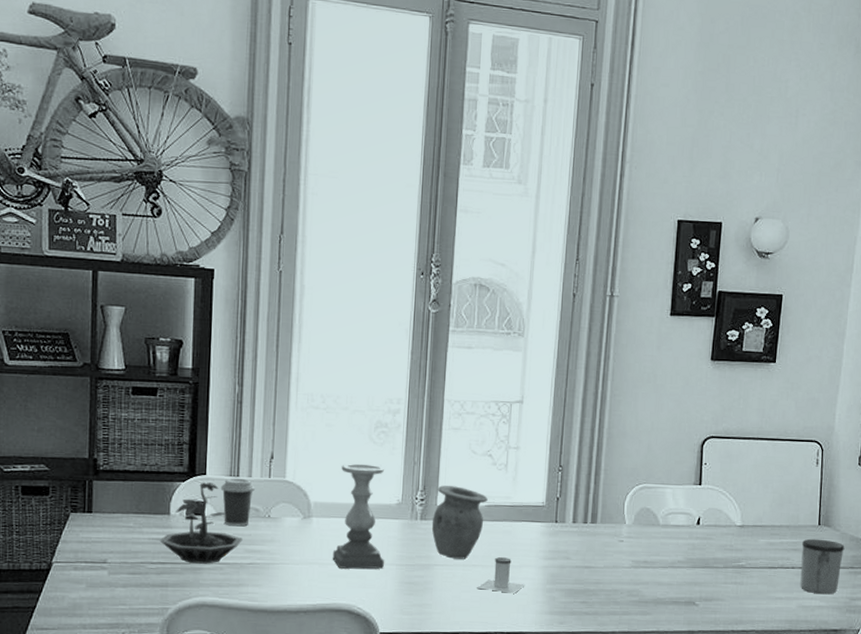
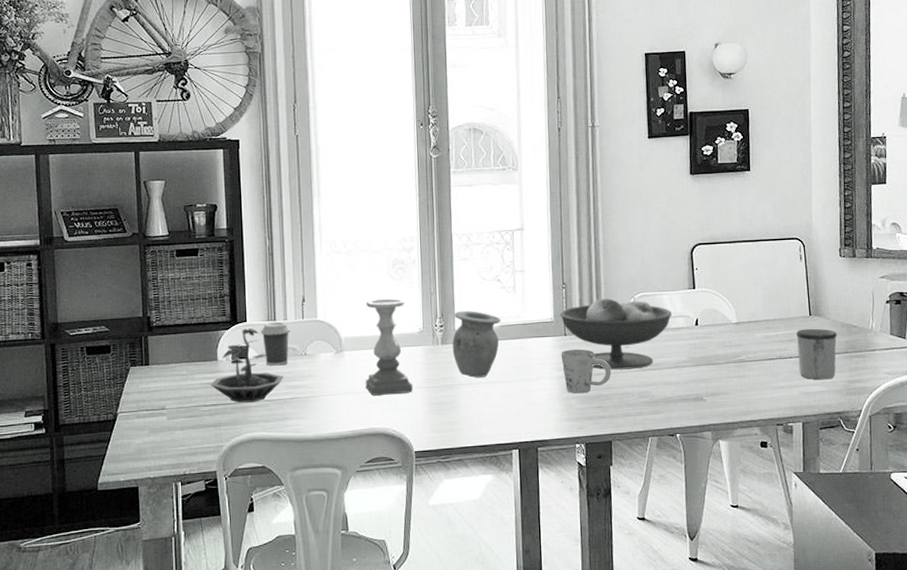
salt shaker: present [477,557,525,594] -> none [499,372,543,405]
mug: none [549,537,601,586] -> present [561,349,611,394]
fruit bowl: none [552,486,673,565] -> present [560,297,672,370]

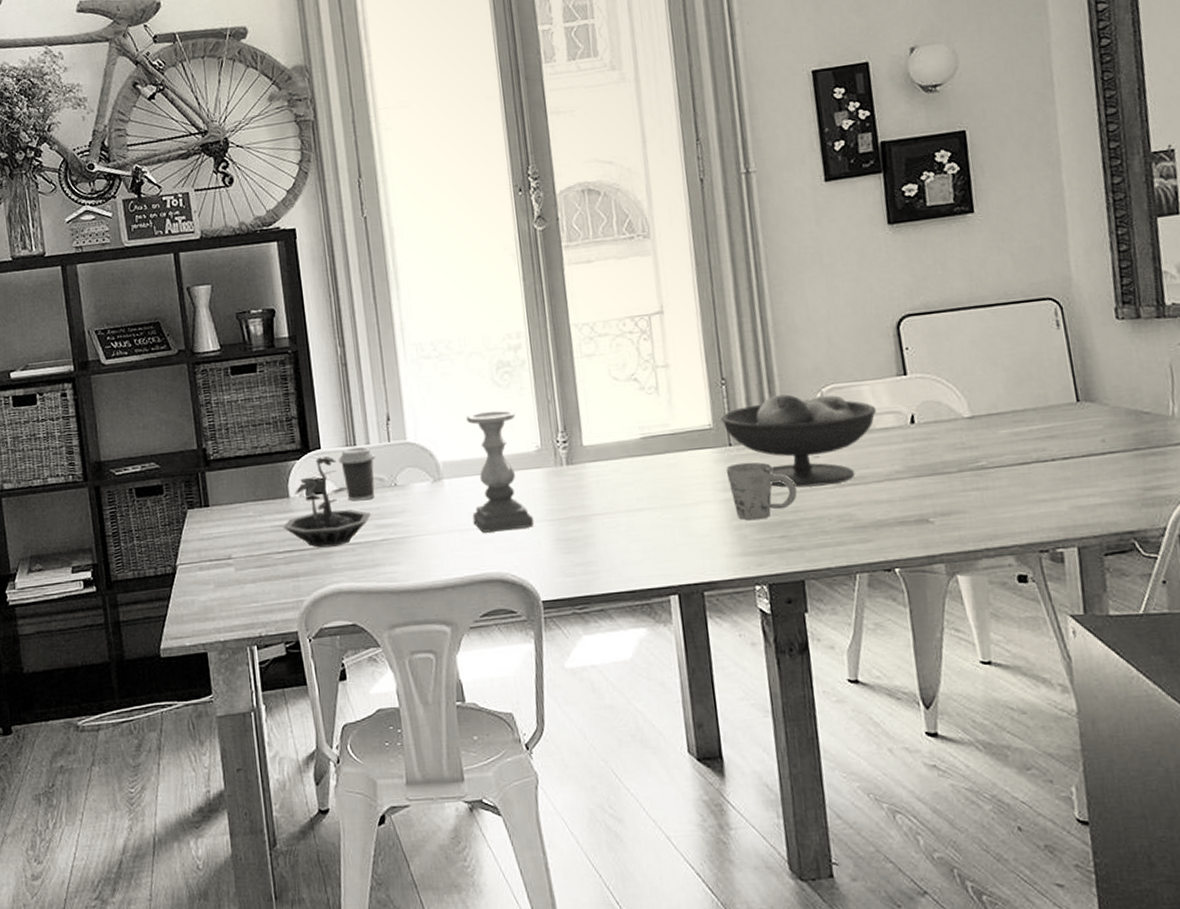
vase: present [452,311,501,378] -> none [580,420,642,505]
mug: present [796,328,837,380] -> none [1058,418,1123,489]

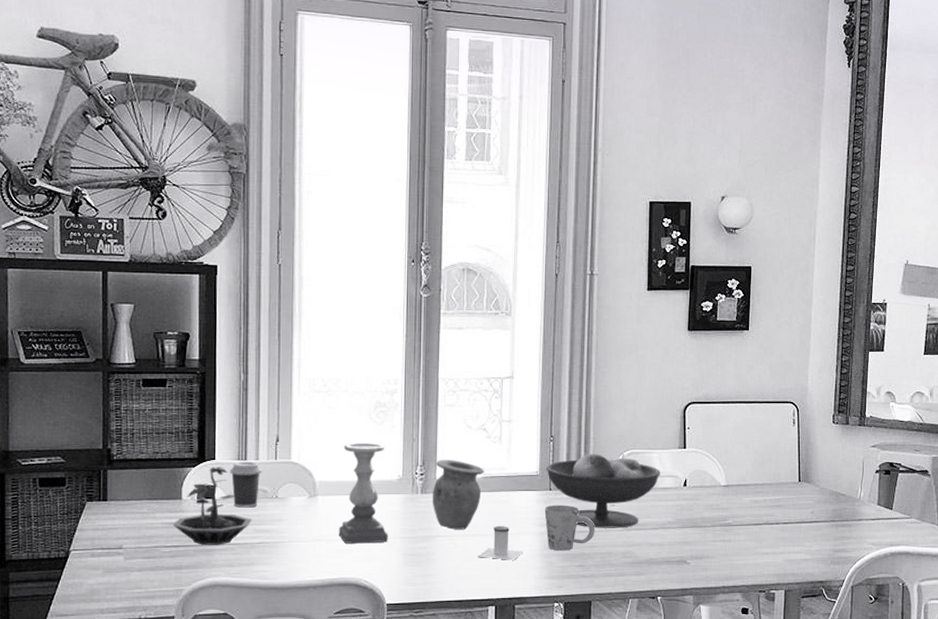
vase: none [580,420,642,505] -> present [432,460,484,530]
salt shaker: none [648,495,706,537] -> present [478,526,524,560]

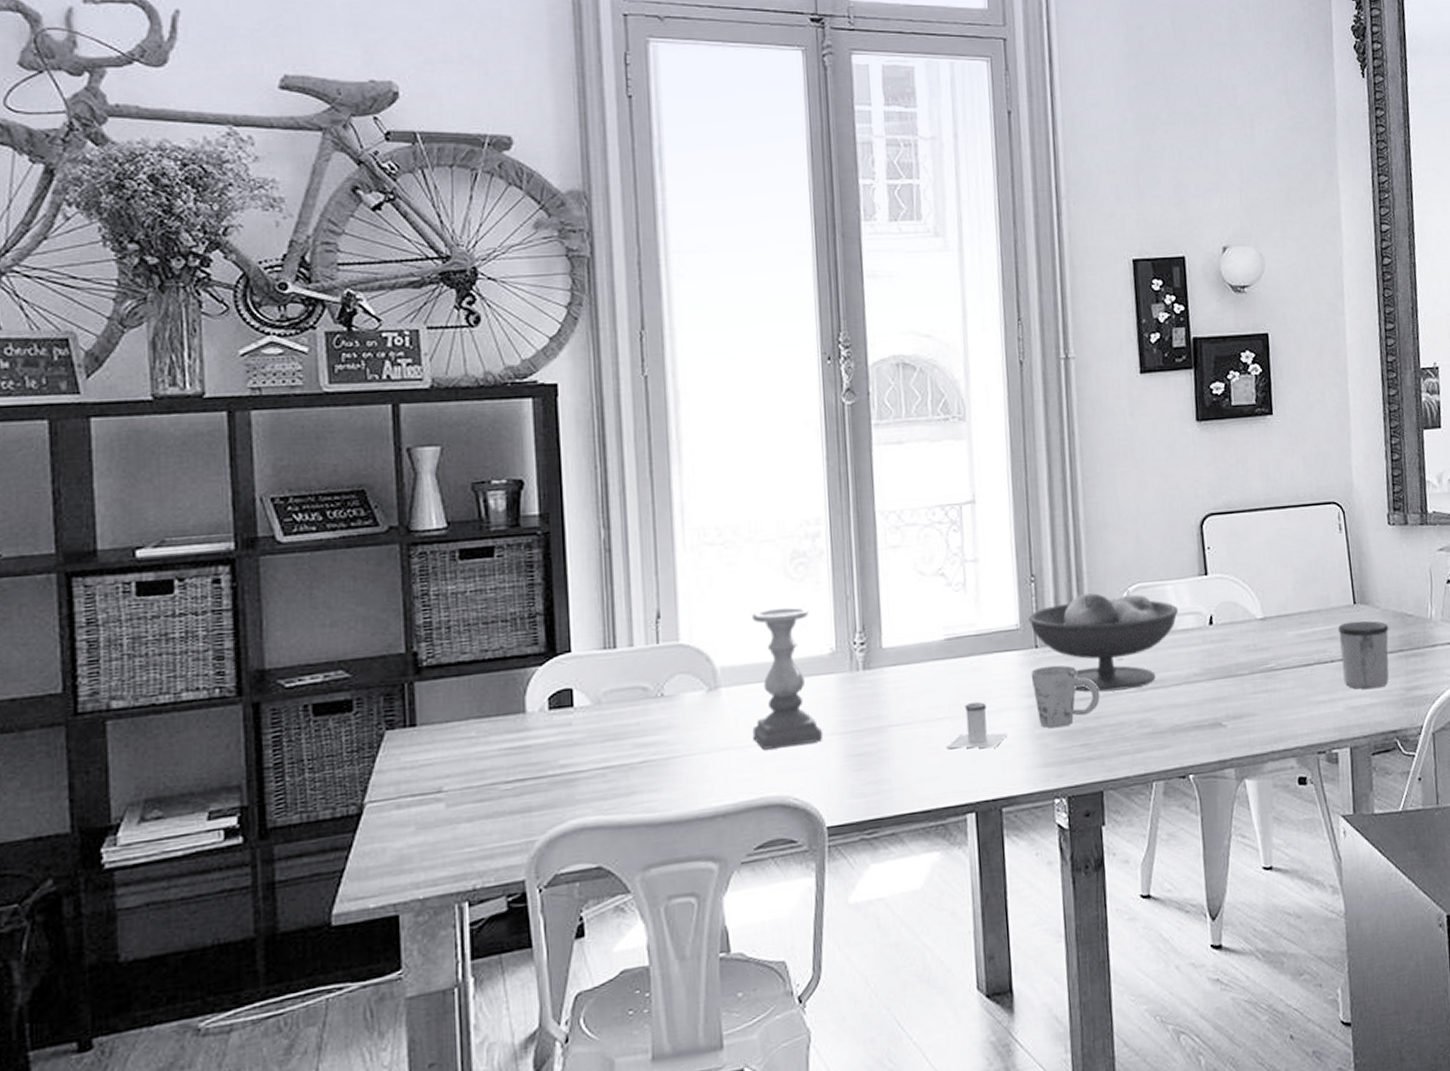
terrarium: present [172,467,252,545] -> none [514,661,629,775]
coffee cup: present [229,461,262,508] -> none [592,649,639,716]
vase: present [432,460,484,530] -> none [878,619,946,715]
mug: none [784,495,825,548] -> present [1337,621,1389,690]

